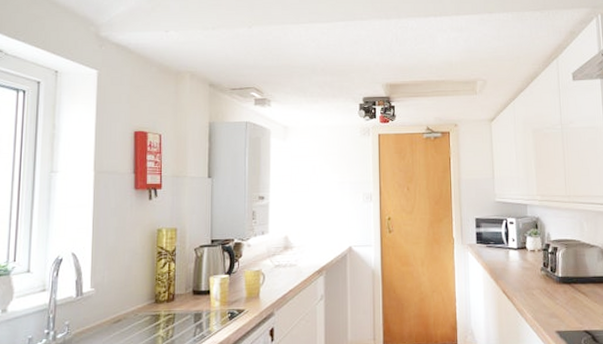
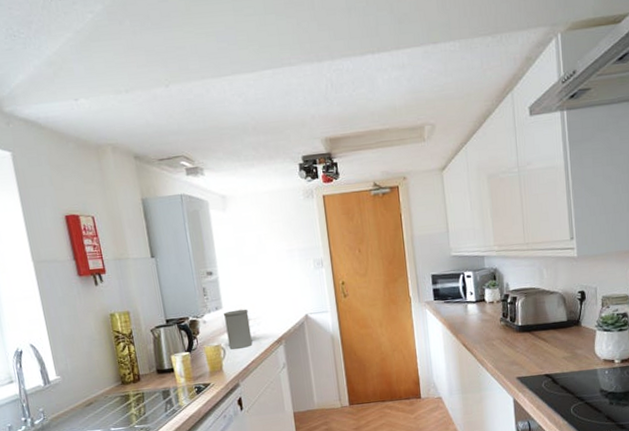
canister: none [268,236,293,277] -> present [223,309,253,350]

